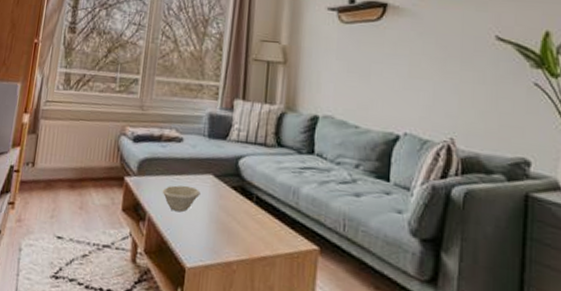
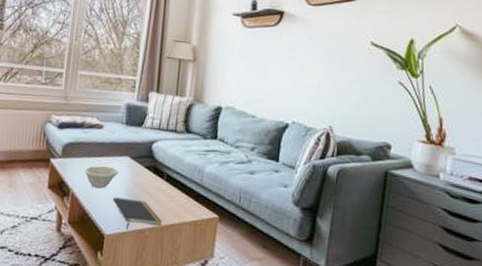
notepad: none [194,222,252,262] -> present [112,197,162,229]

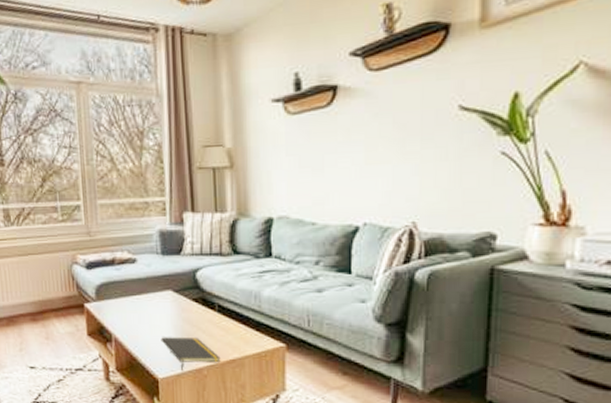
bowl: present [84,166,118,189] -> none [124,304,162,330]

